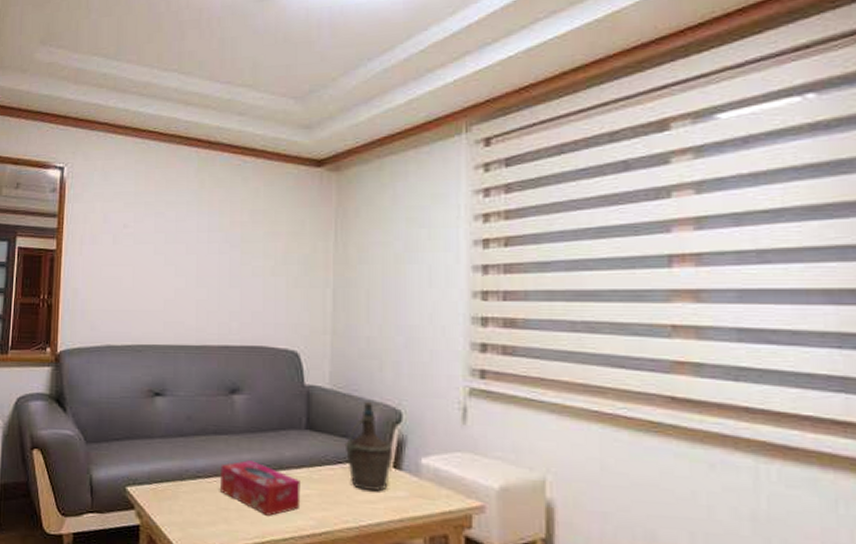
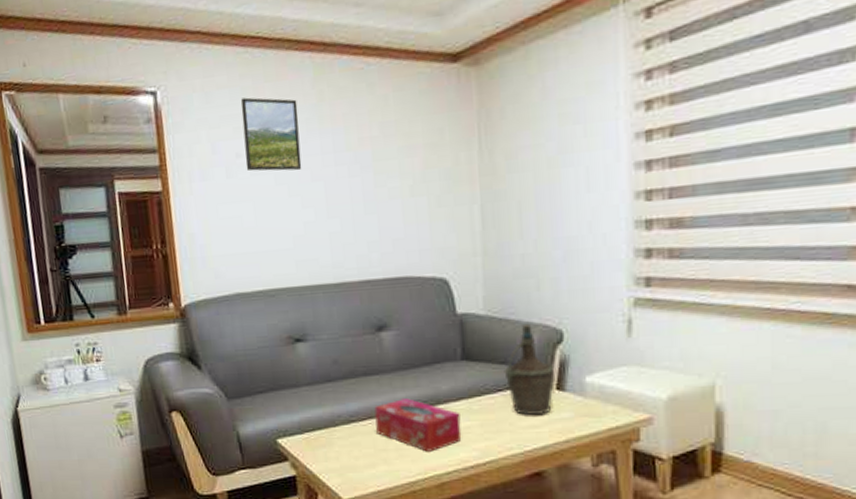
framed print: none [131,179,181,244] -> present [240,97,302,172]

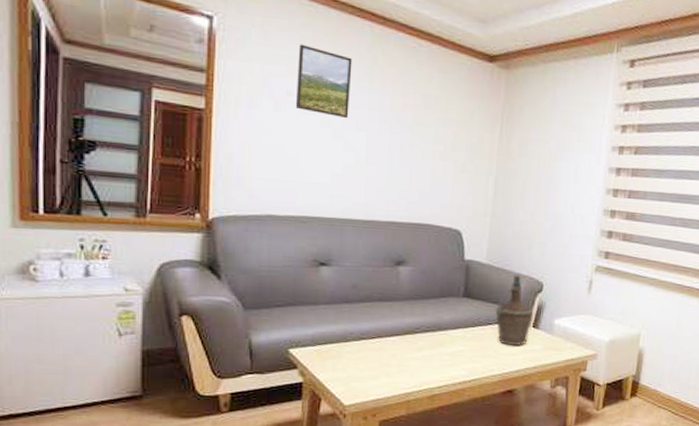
tissue box: present [374,398,462,452] -> none [383,323,456,369]

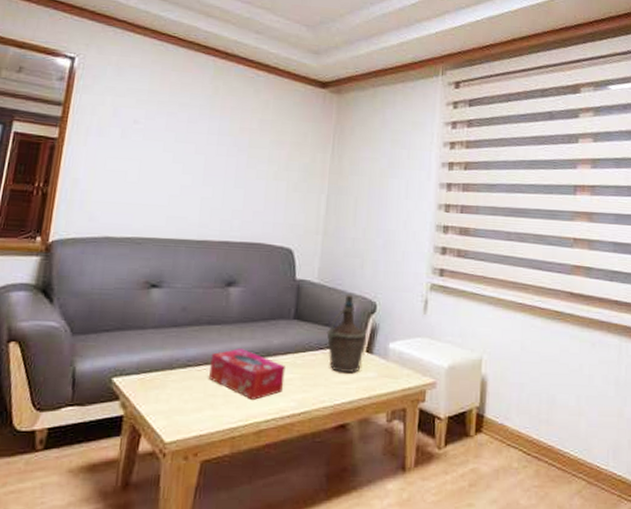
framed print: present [295,44,353,119] -> none [140,78,196,144]
tissue box: none [383,323,456,369] -> present [209,349,285,400]

